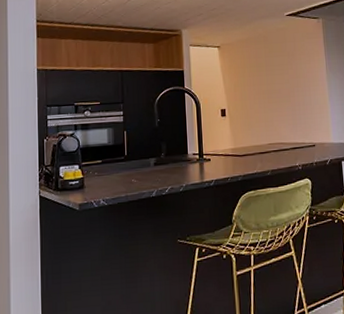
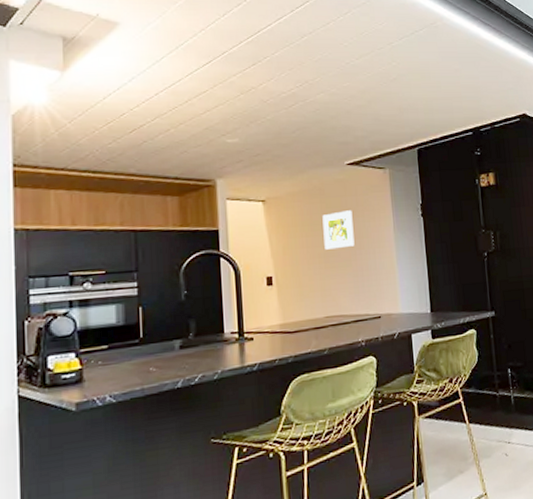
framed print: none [266,54,293,88] -> present [322,210,355,250]

